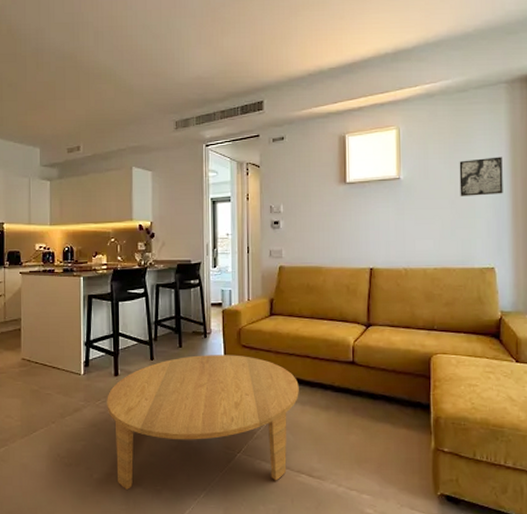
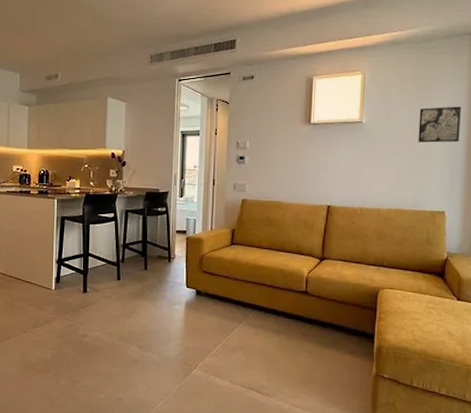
coffee table: present [107,355,299,490] -> none [75,278,254,396]

